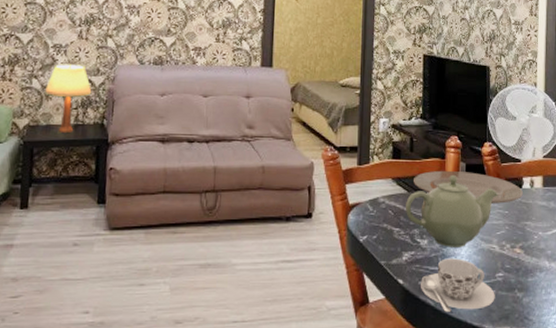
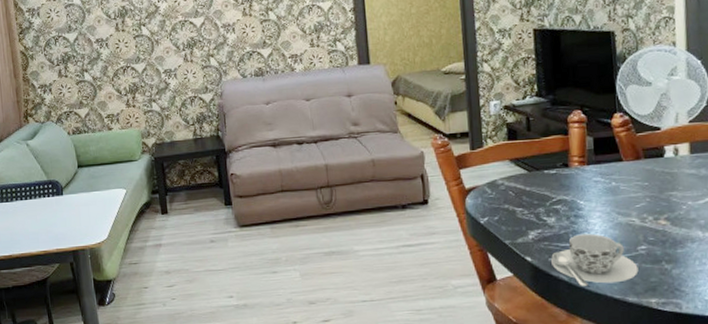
table lamp: present [43,63,92,134] -> none [163,84,204,148]
teapot: present [405,175,498,247] -> none [526,151,635,224]
plate: present [412,170,523,204] -> none [533,145,665,176]

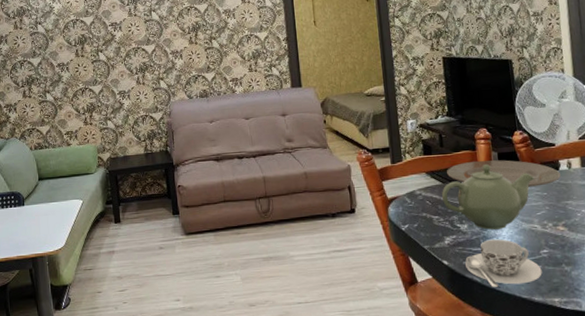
teapot: none [526,151,635,224] -> present [441,164,535,230]
plate: none [533,145,665,176] -> present [446,160,561,187]

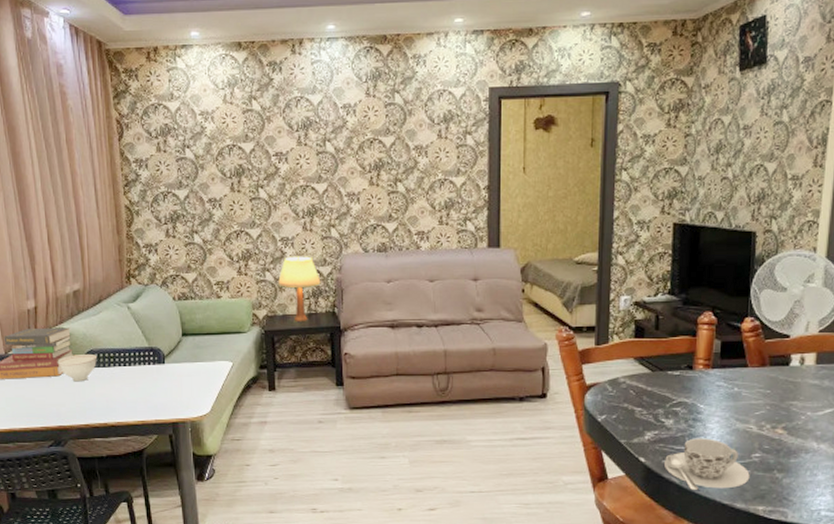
table lamp: none [117,104,155,162] -> present [277,255,321,322]
teapot: present [441,164,535,230] -> none [648,354,760,427]
plate: present [446,160,561,187] -> none [657,348,790,383]

